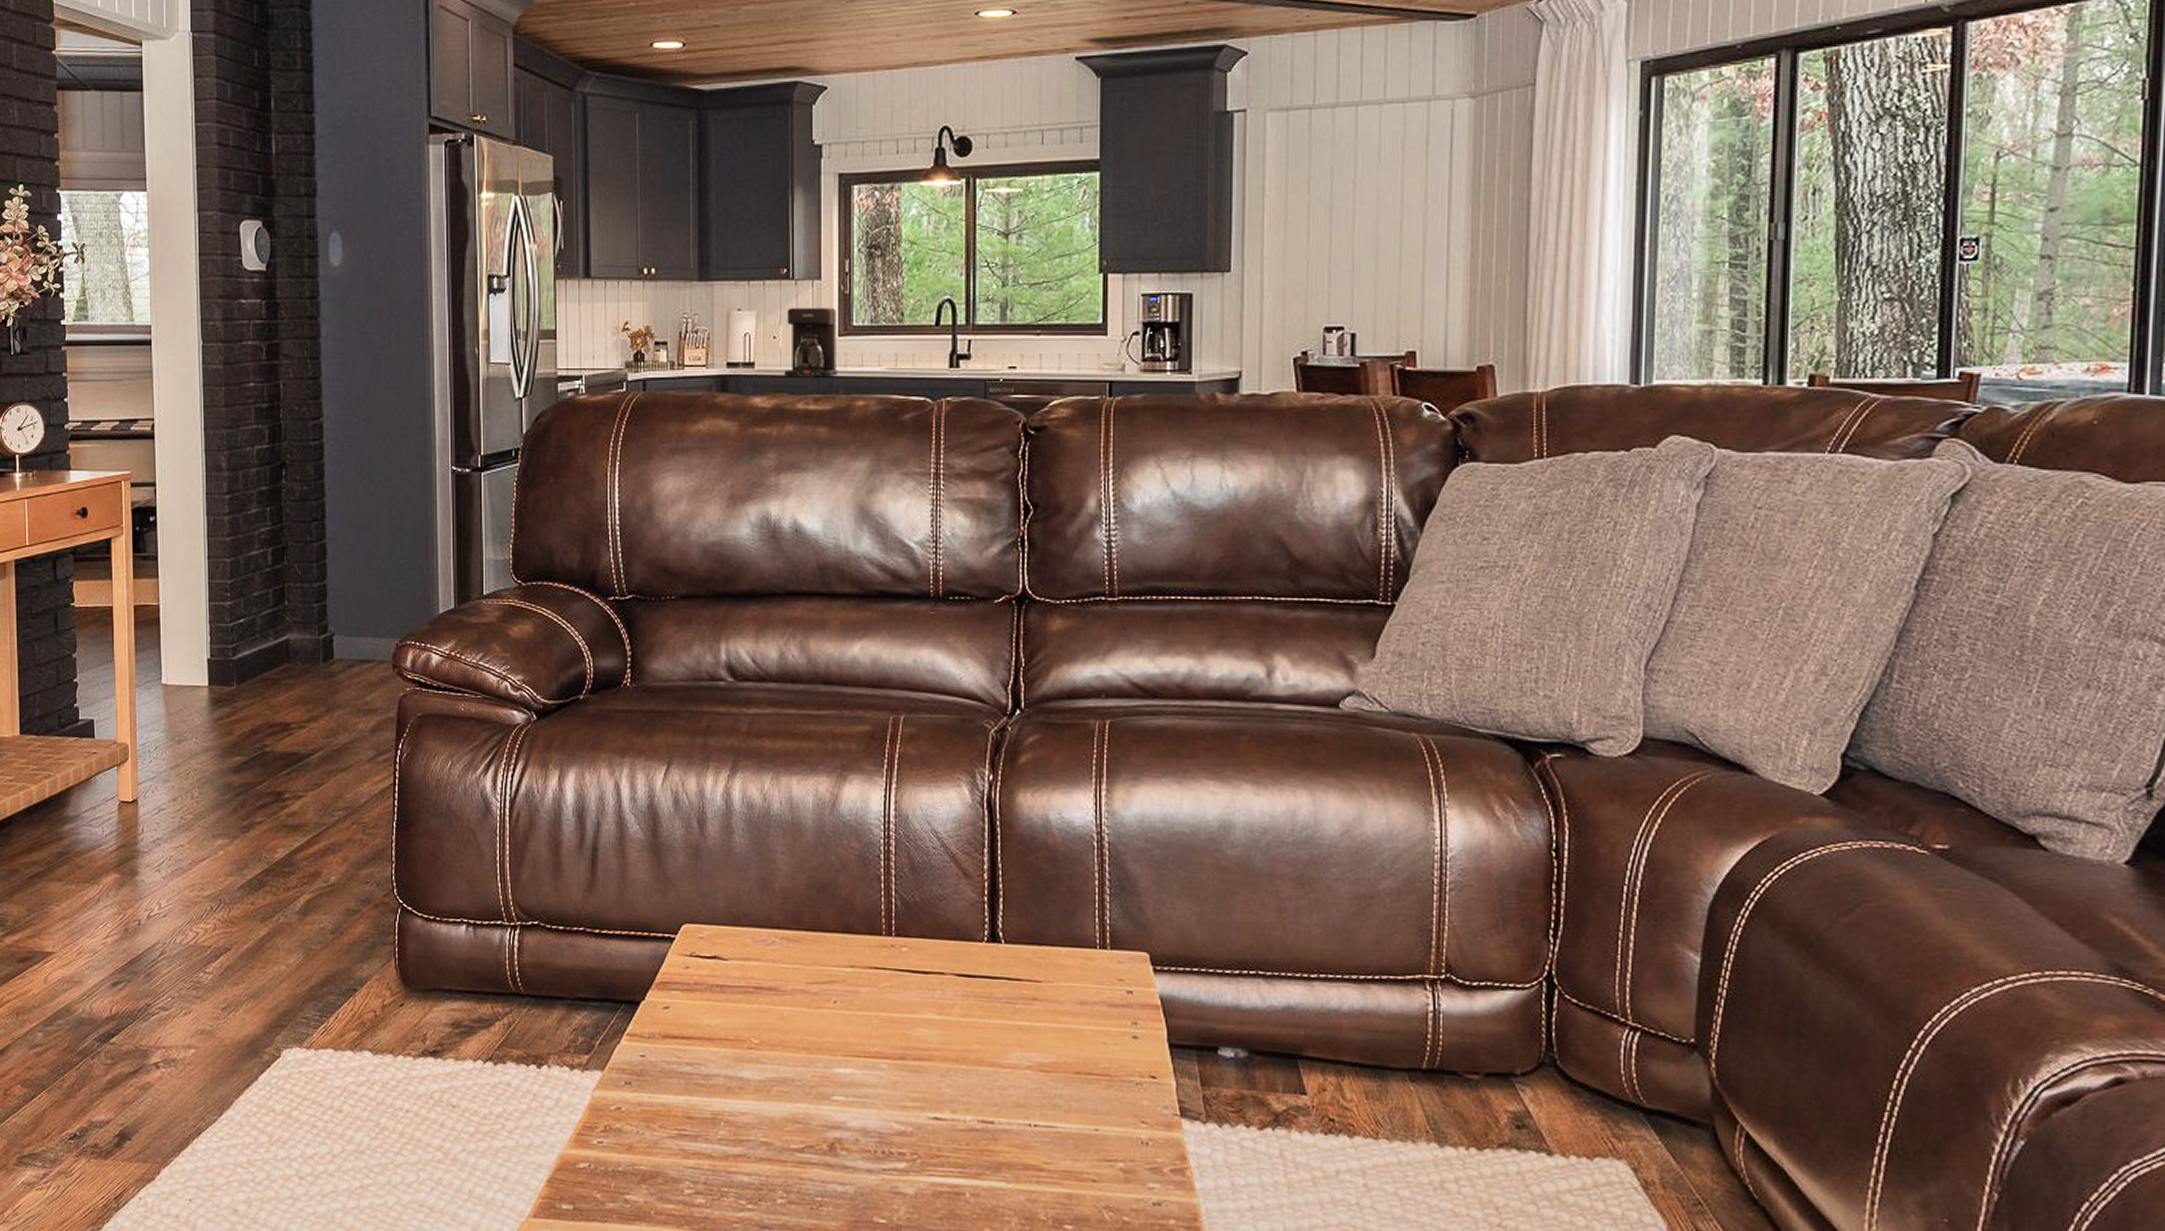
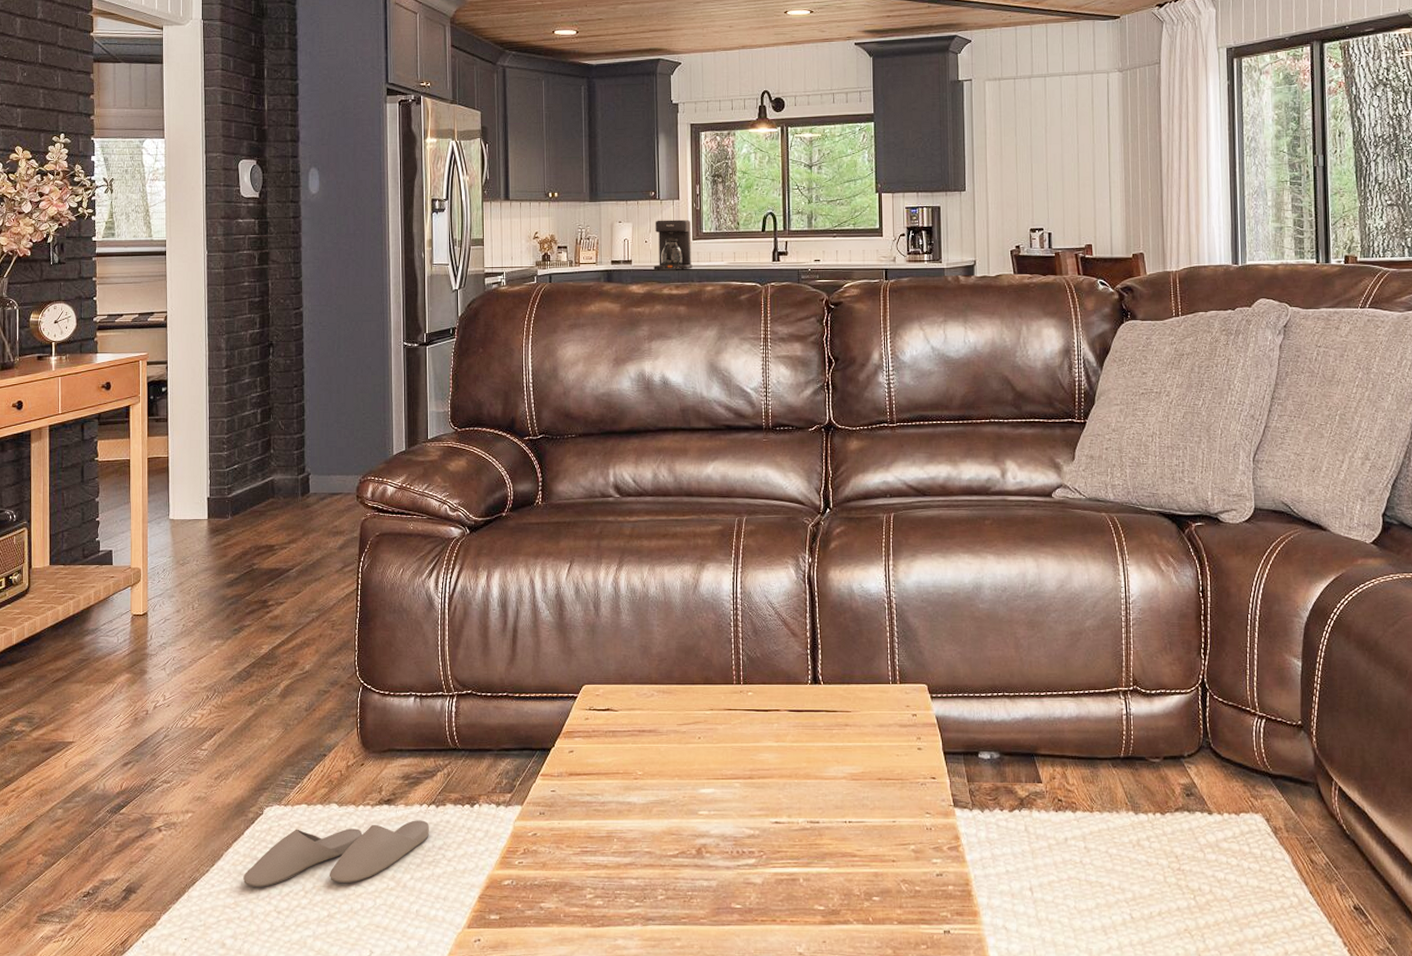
slippers: none [258,1078,485,1150] -> present [243,820,429,887]

